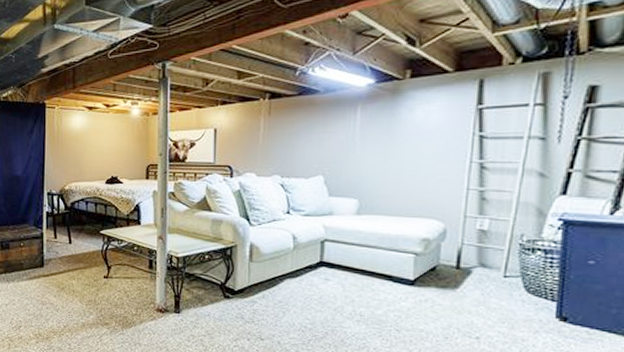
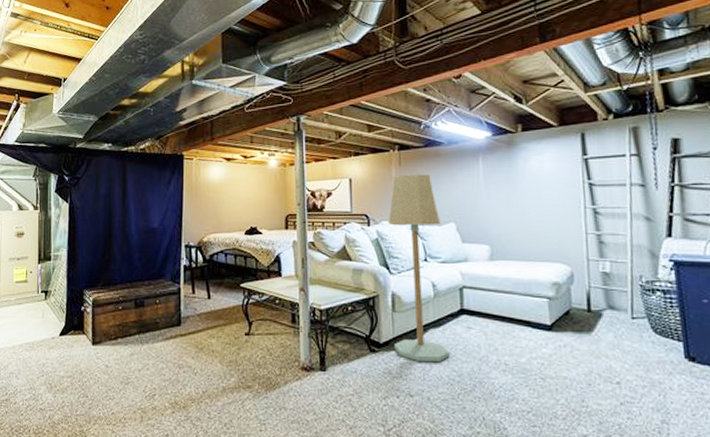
floor lamp: none [249,124,308,311] -> present [388,174,450,363]

